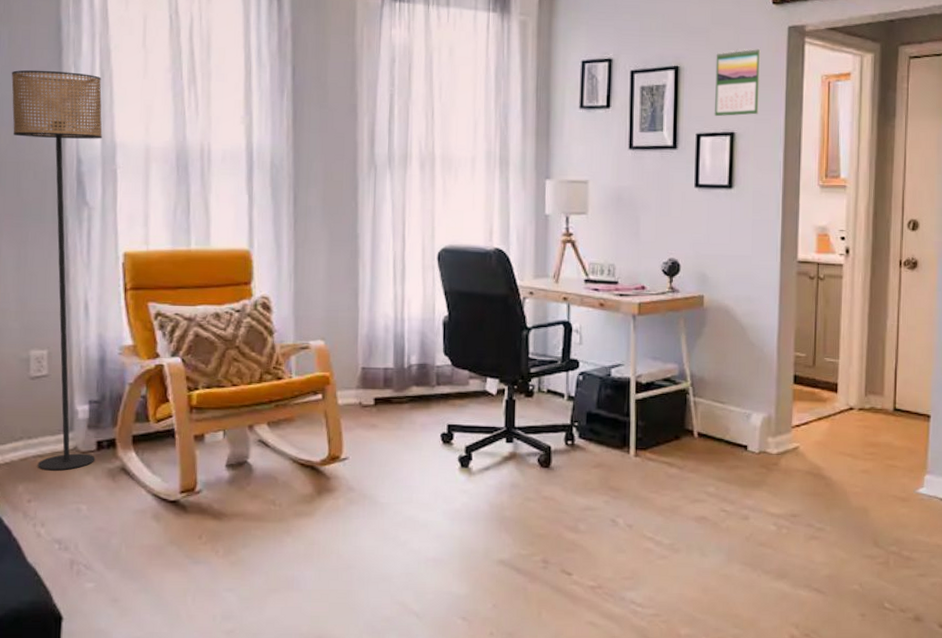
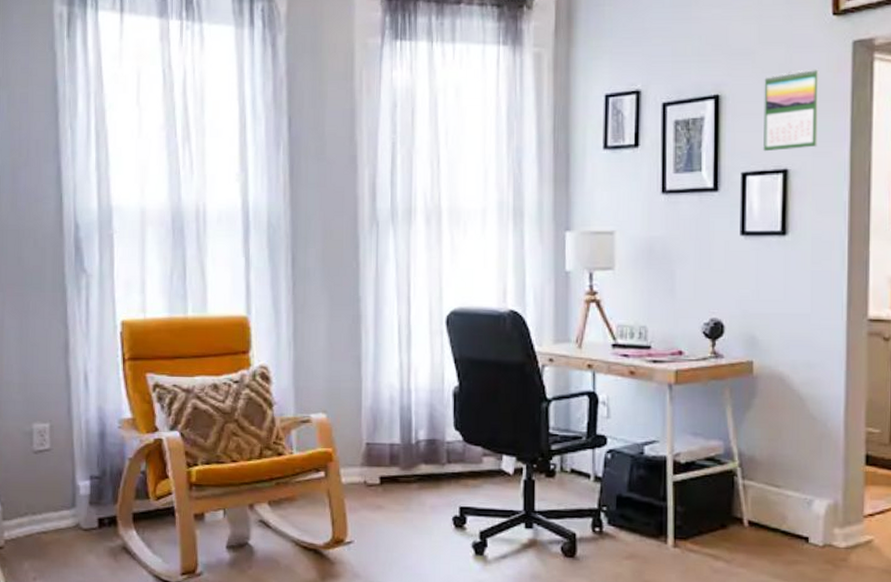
floor lamp: present [11,70,103,471] -> none [11,134,99,548]

